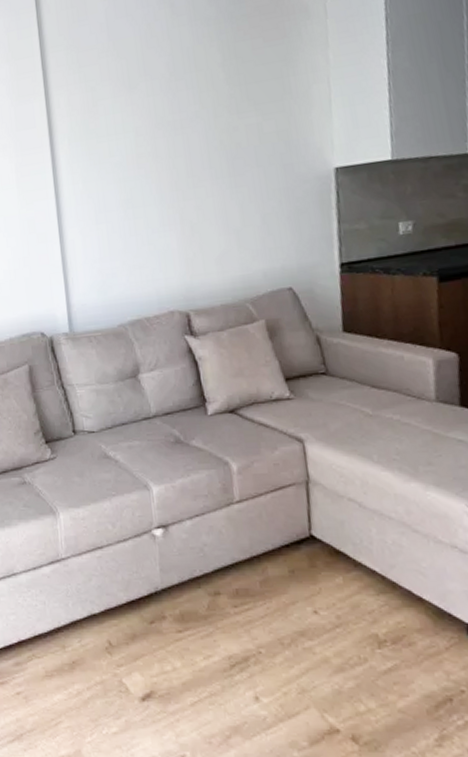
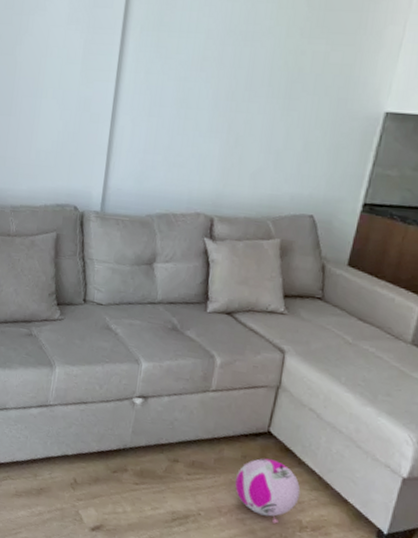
ball: none [288,568,368,645] -> present [234,458,301,524]

